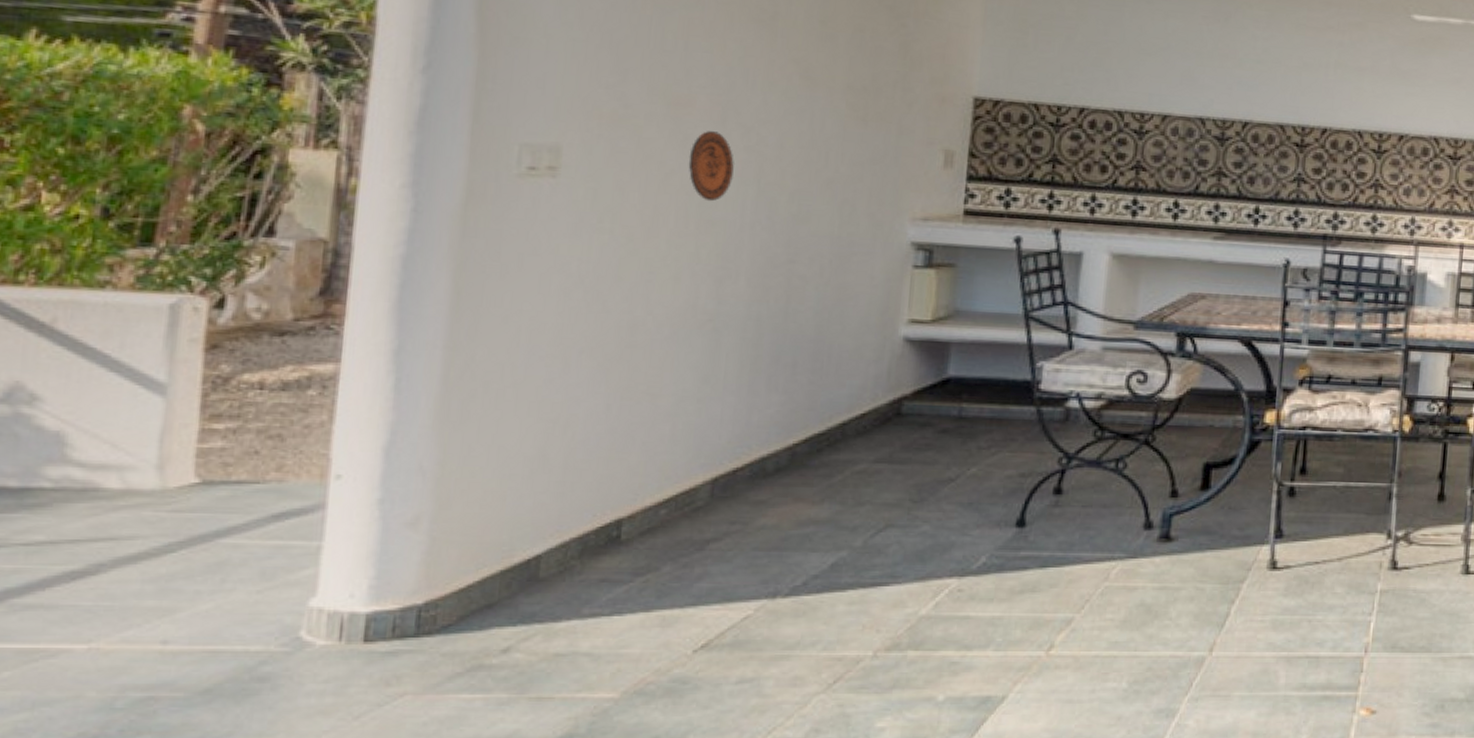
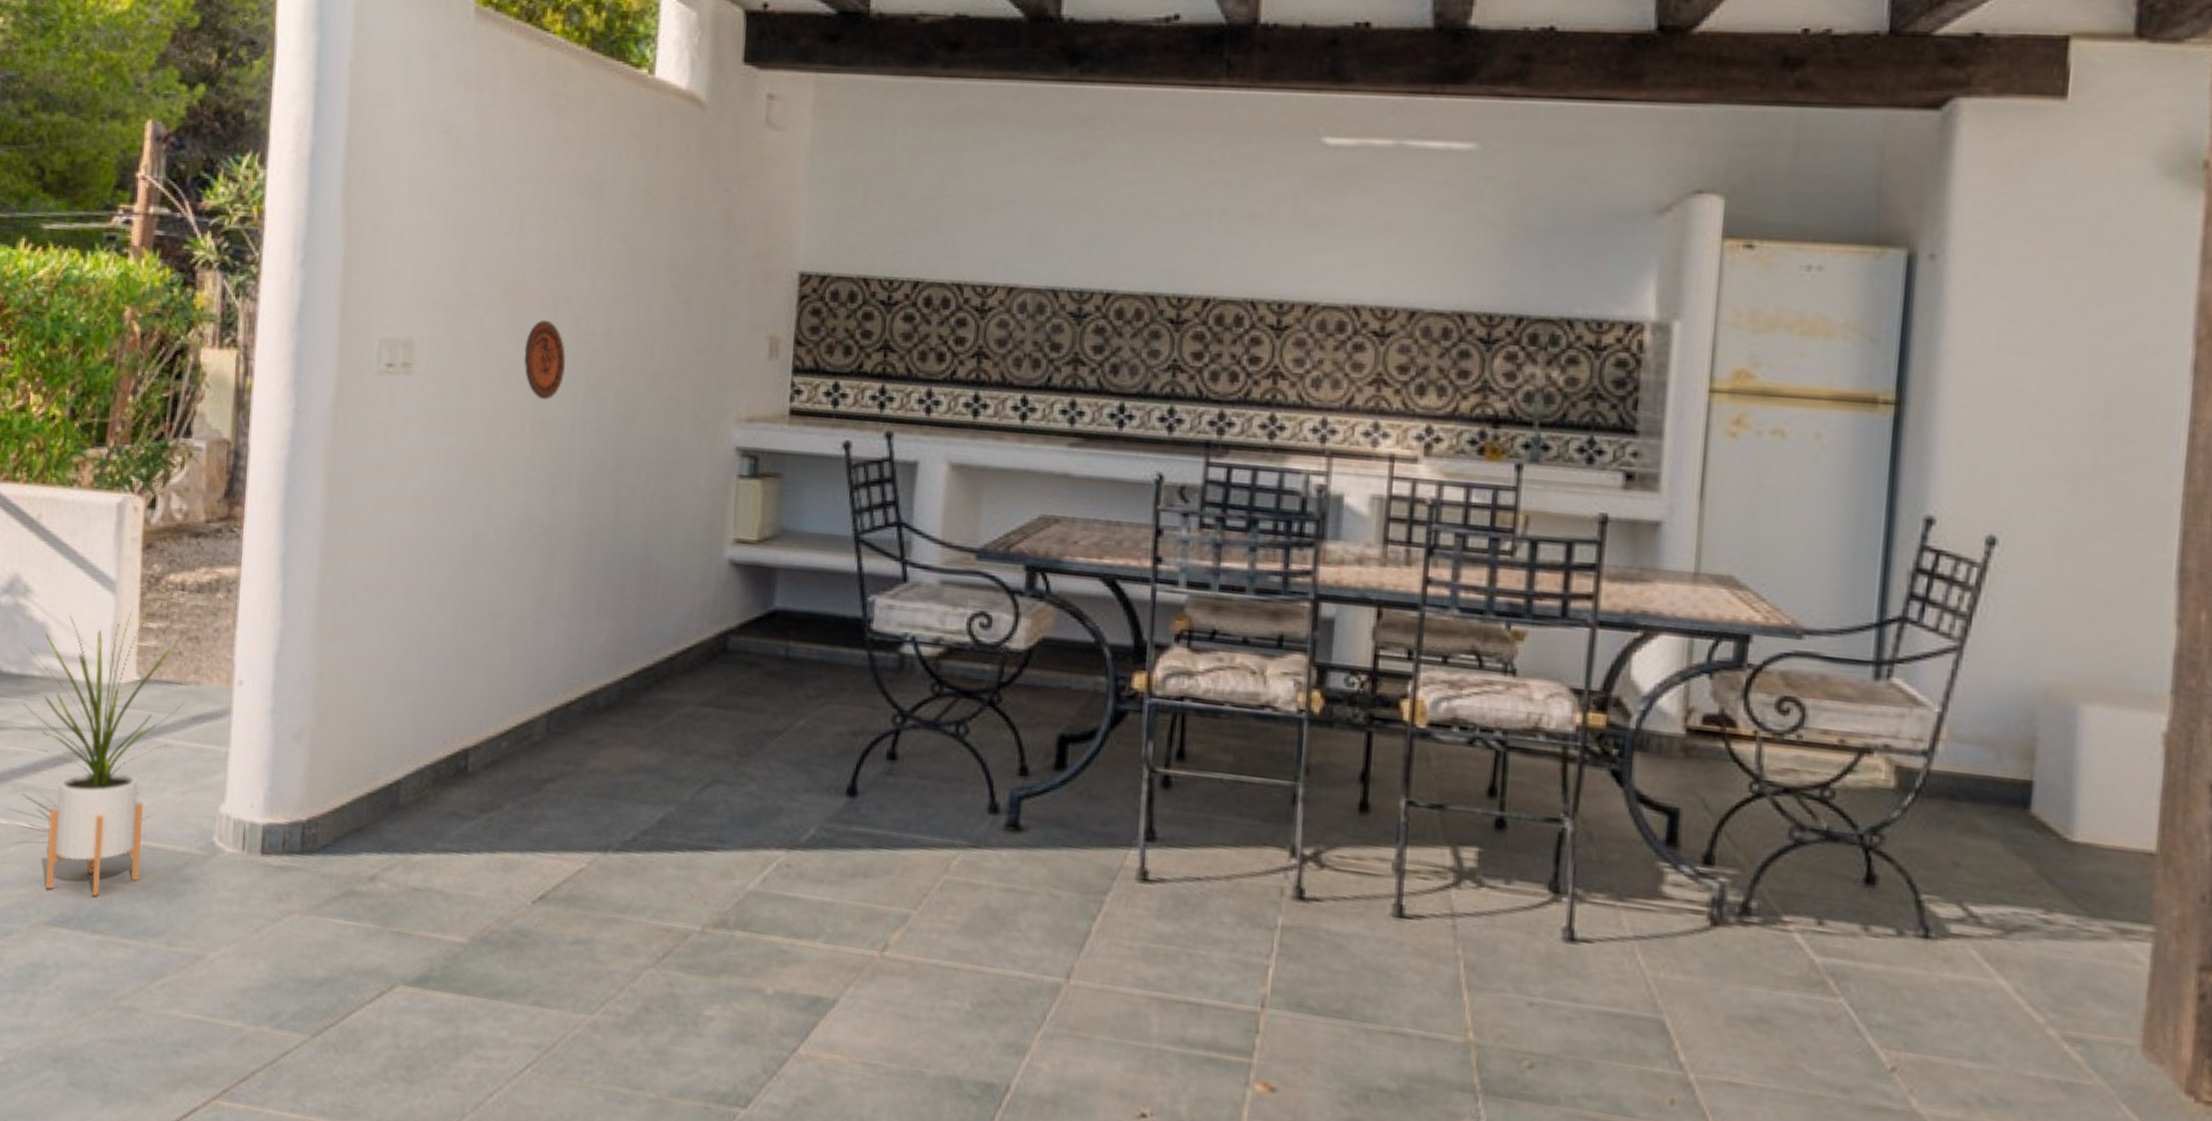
house plant: none [23,414,262,711] -> present [22,612,185,897]

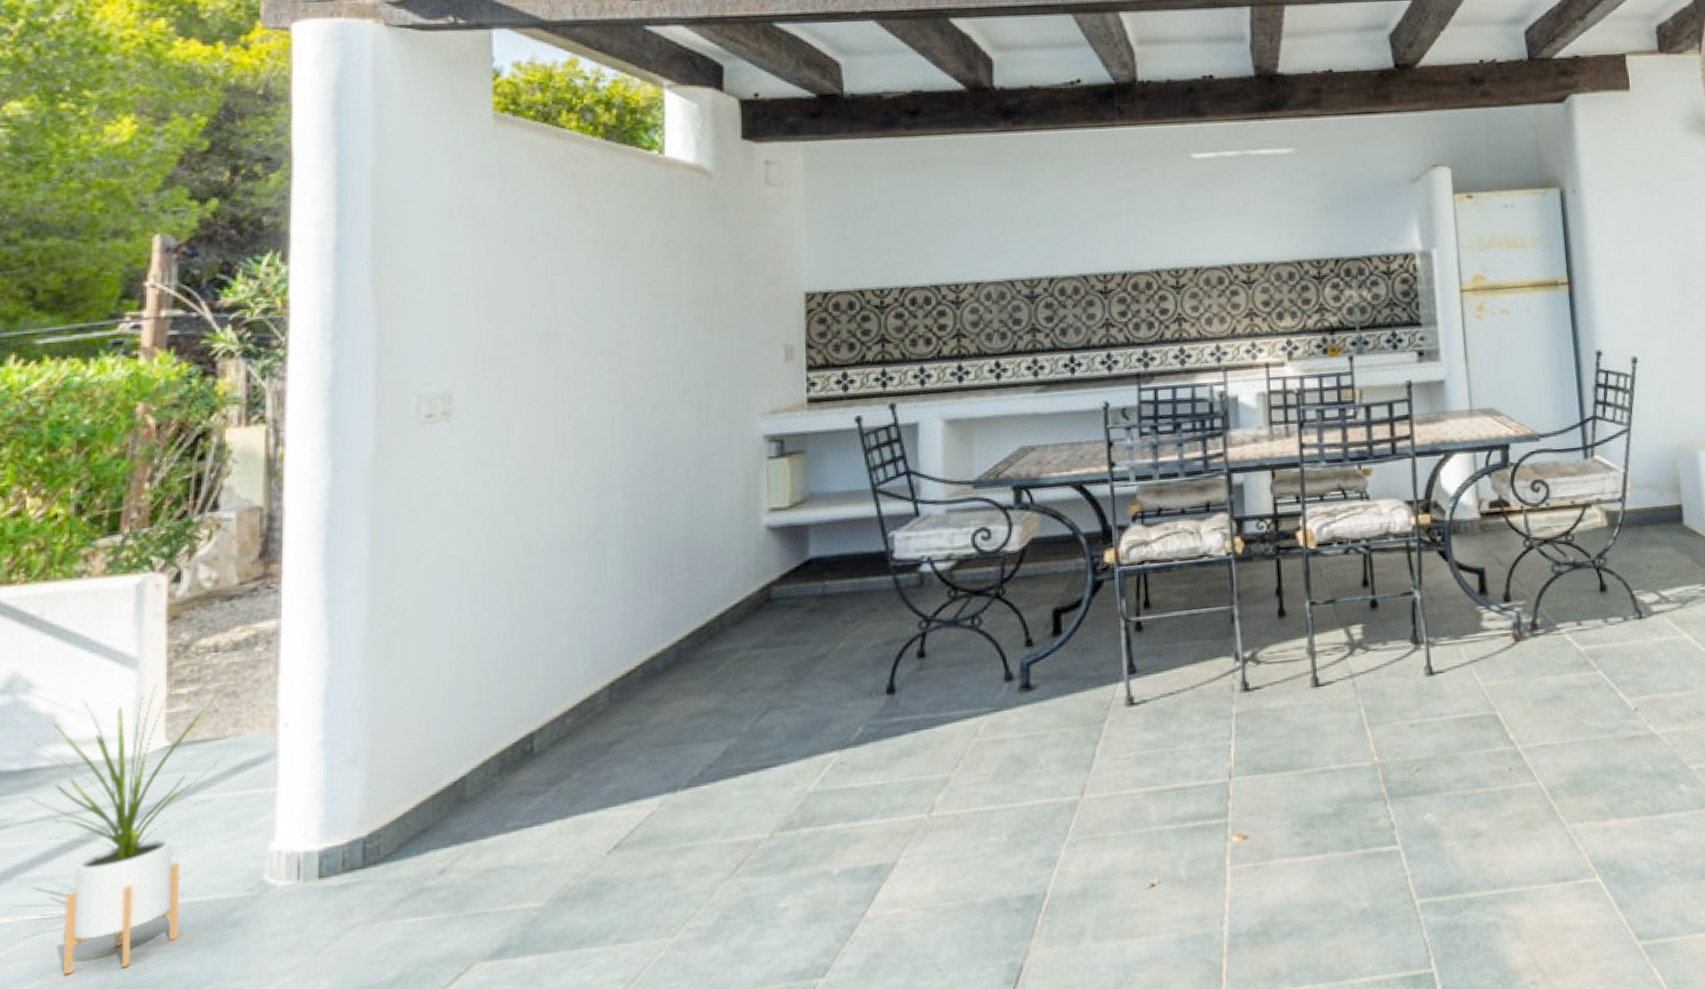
decorative plate: present [524,321,565,400] -> none [562,359,602,424]

